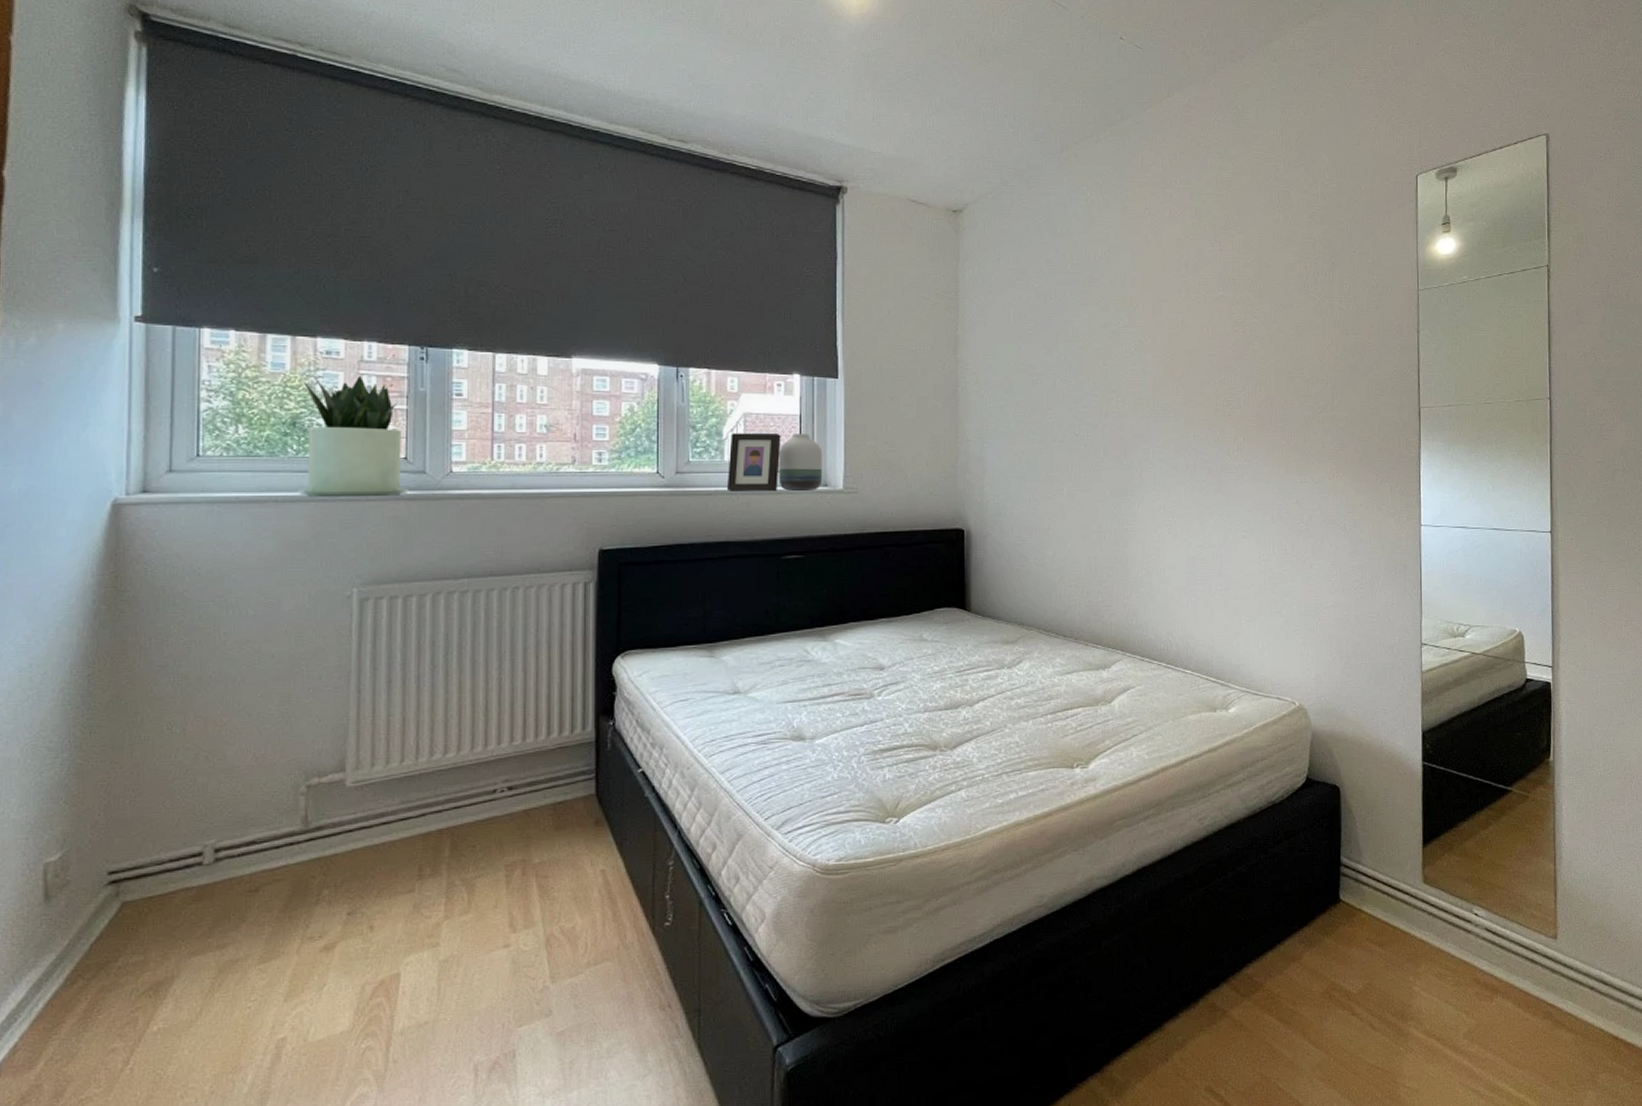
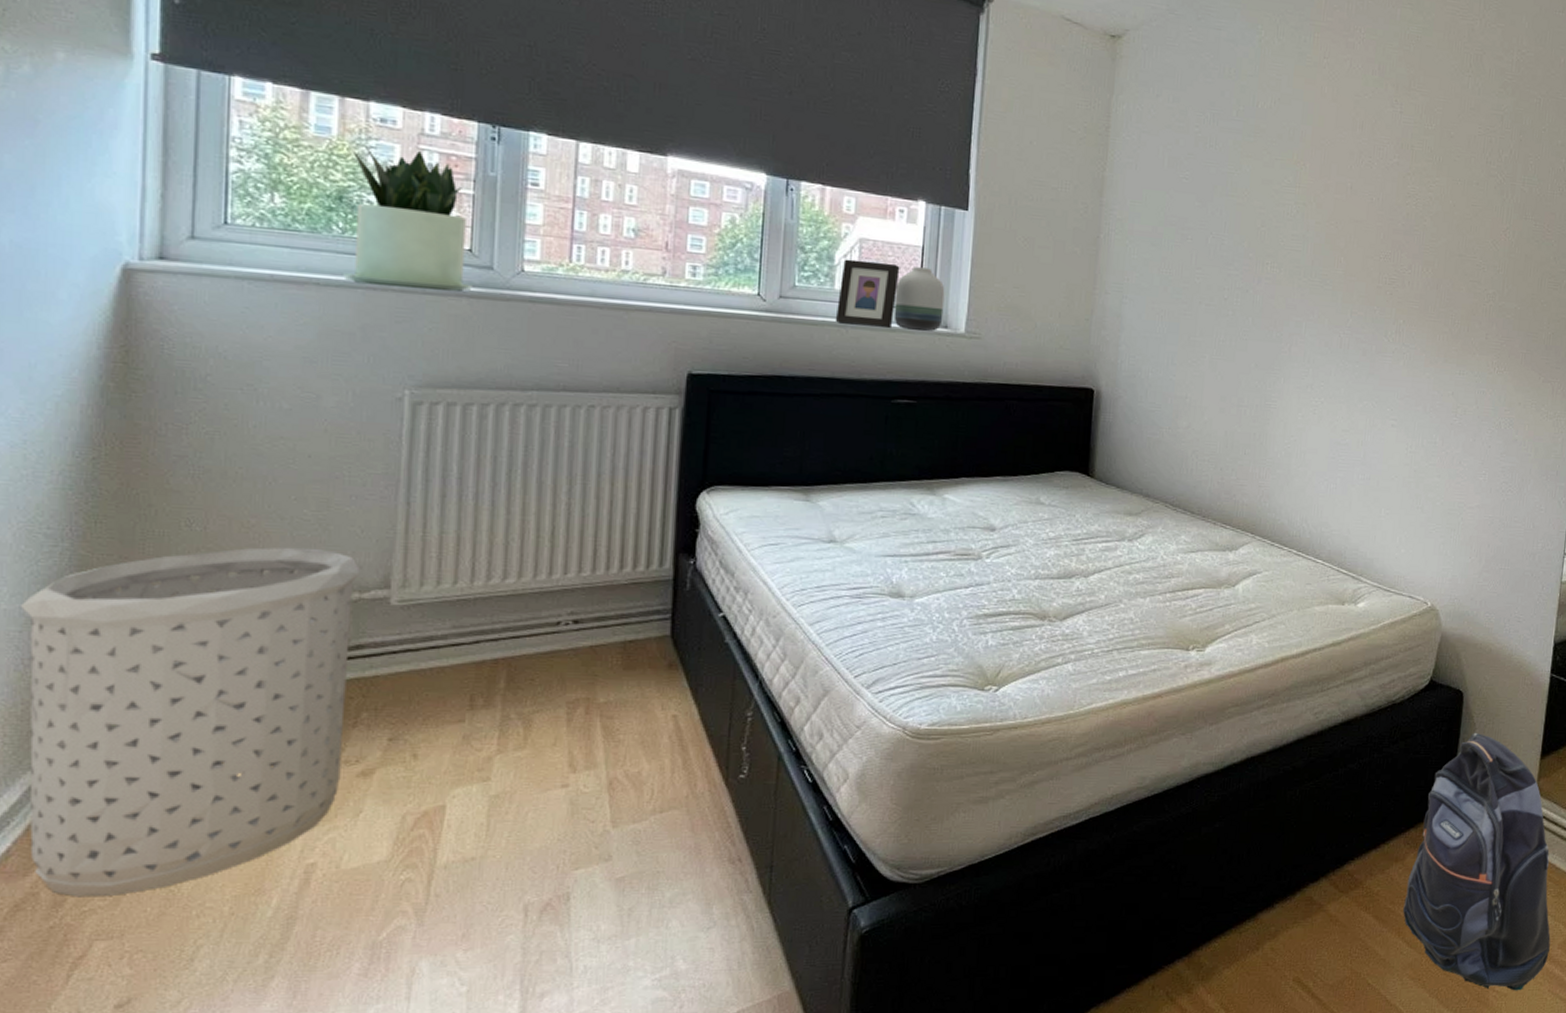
laundry basket: none [27,739,319,1087] -> present [21,547,360,897]
backpack: none [1305,825,1455,1086] -> present [1403,732,1551,991]

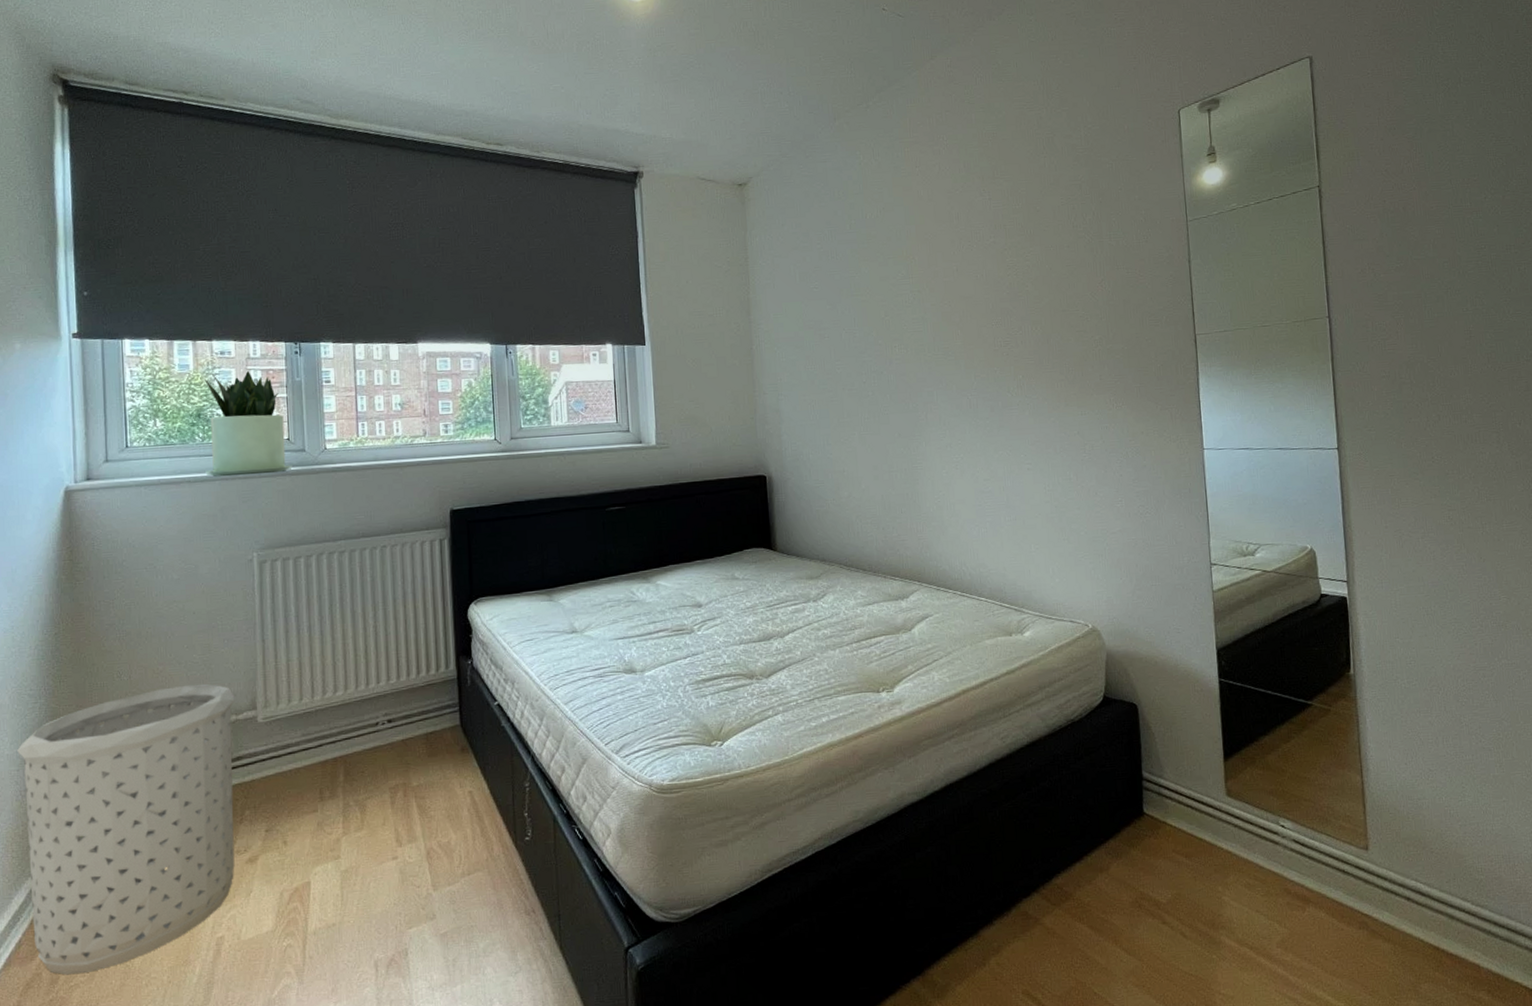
picture frame: present [835,259,900,329] -> none [554,397,599,454]
vase: present [893,267,945,332] -> none [597,397,638,450]
backpack: present [1403,732,1551,991] -> none [1115,741,1269,993]

